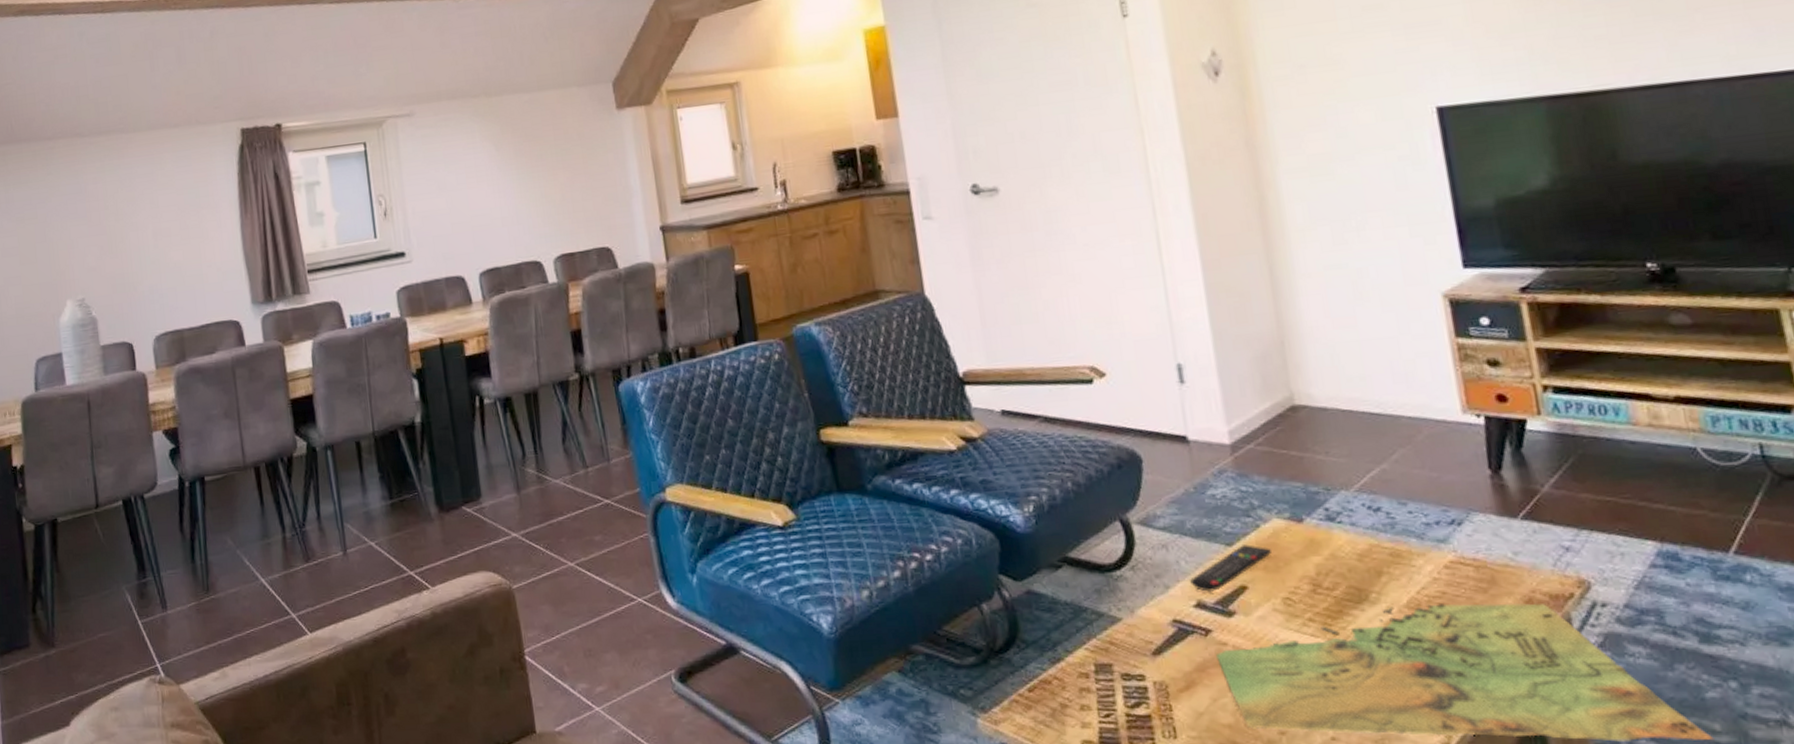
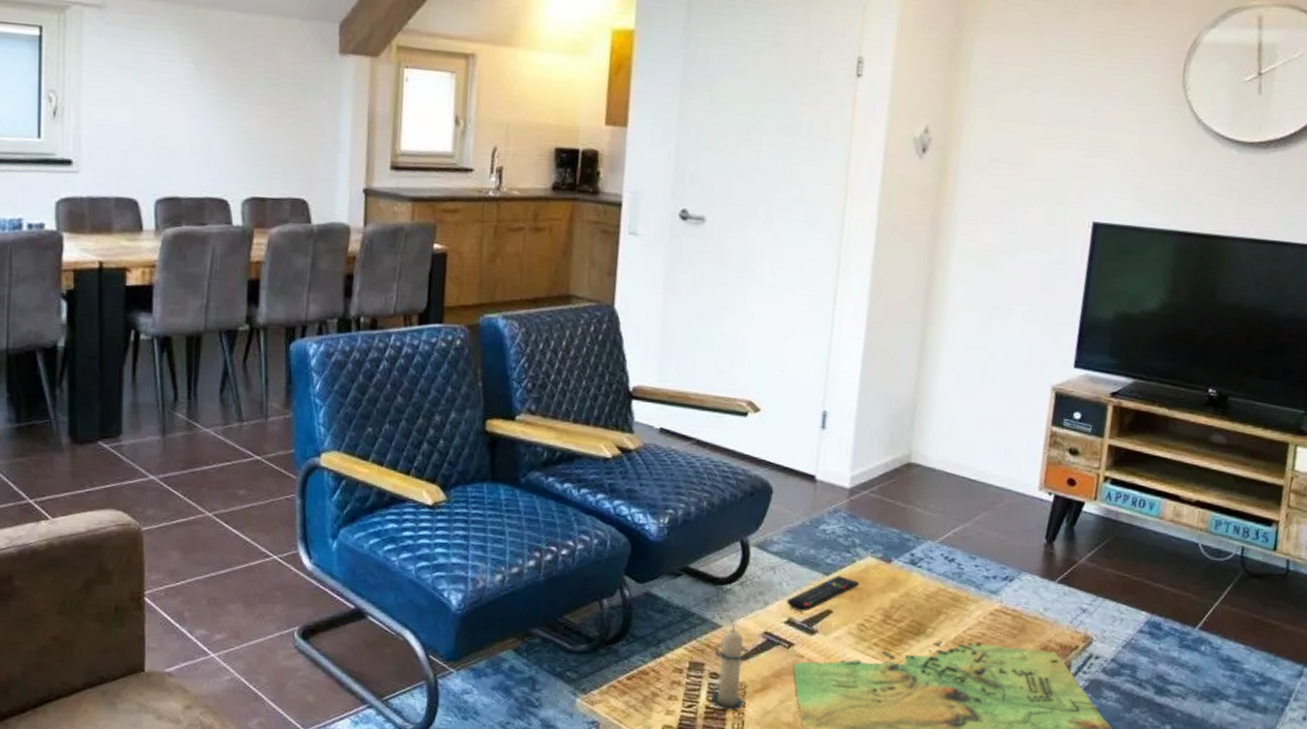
candle: none [1119,615,1170,717] -> present [710,624,749,711]

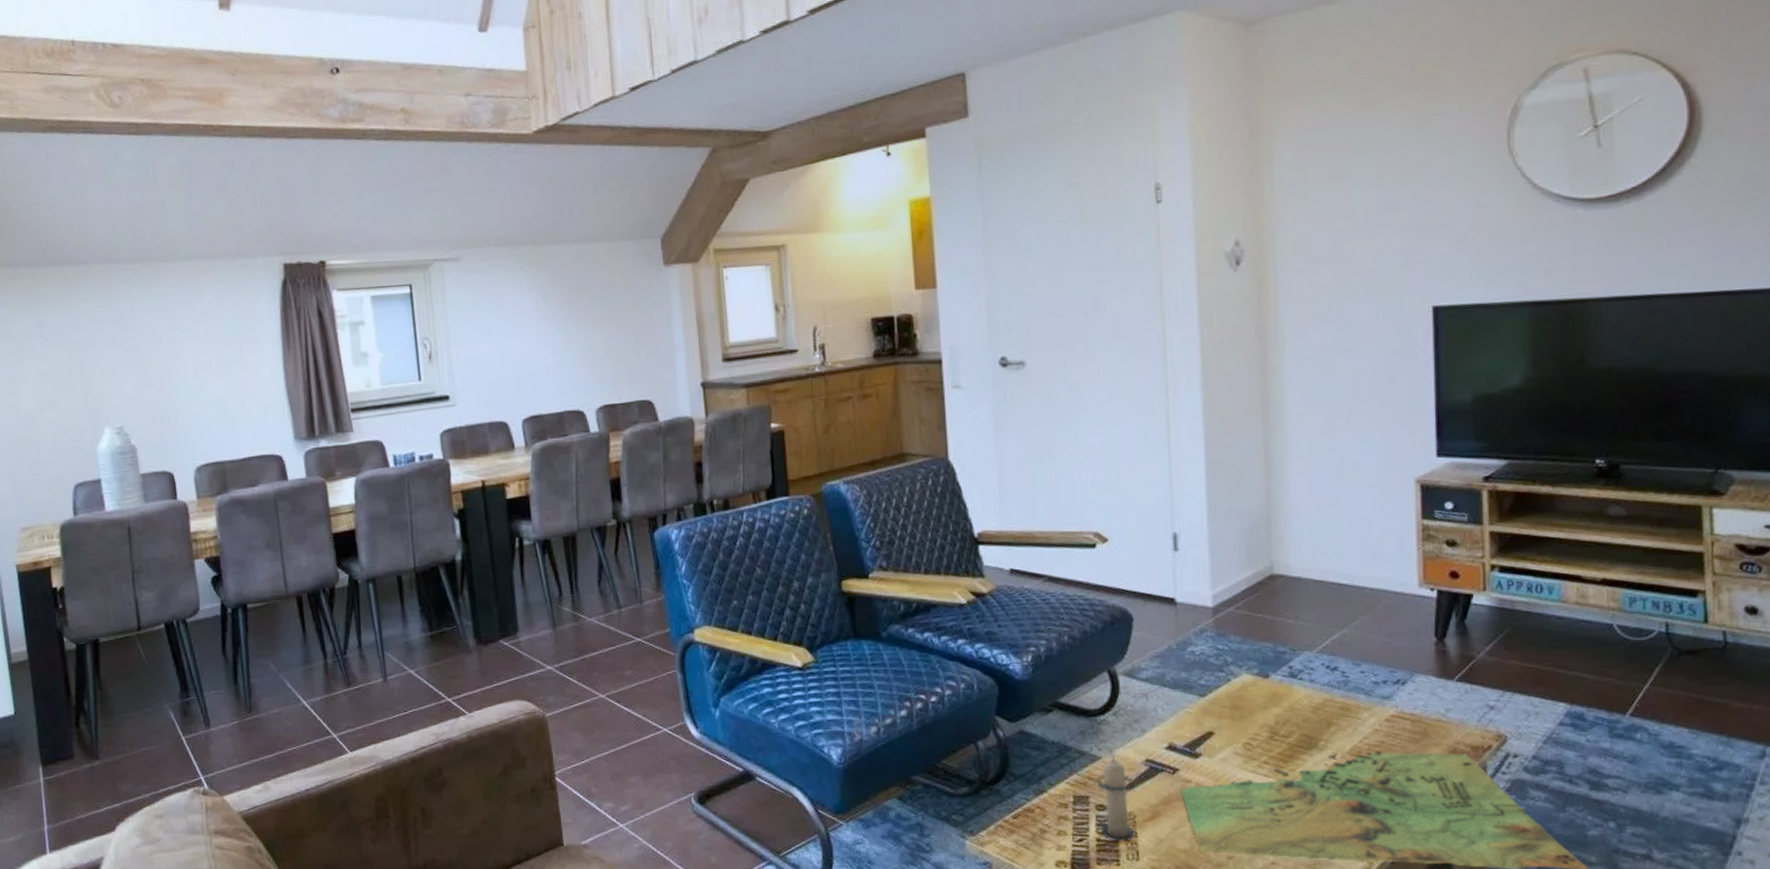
remote control: present [787,576,860,612] -> none [1165,696,1239,736]

